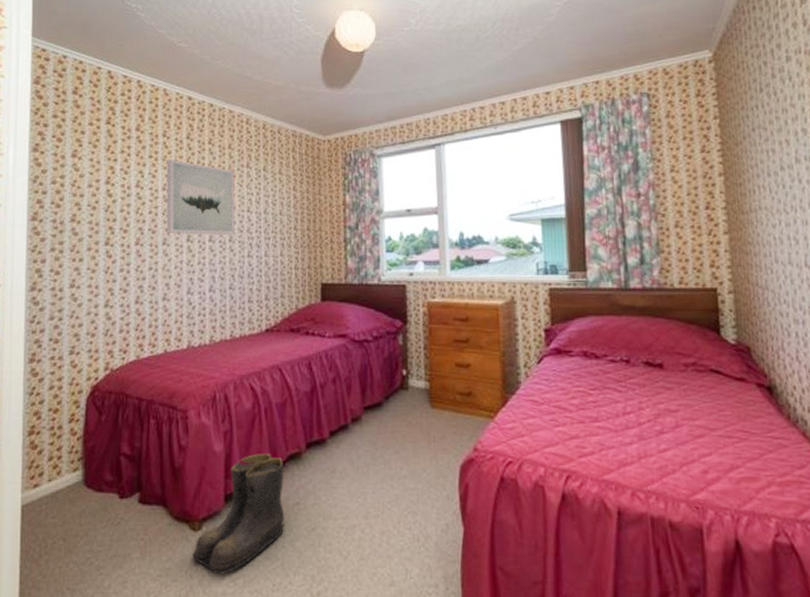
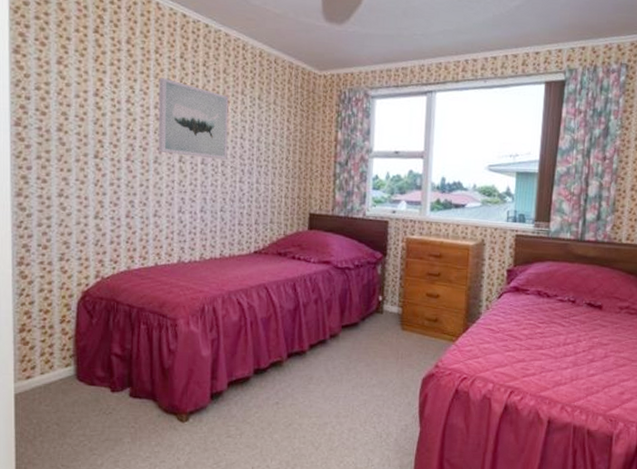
boots: present [192,454,285,575] -> none [179,360,266,458]

